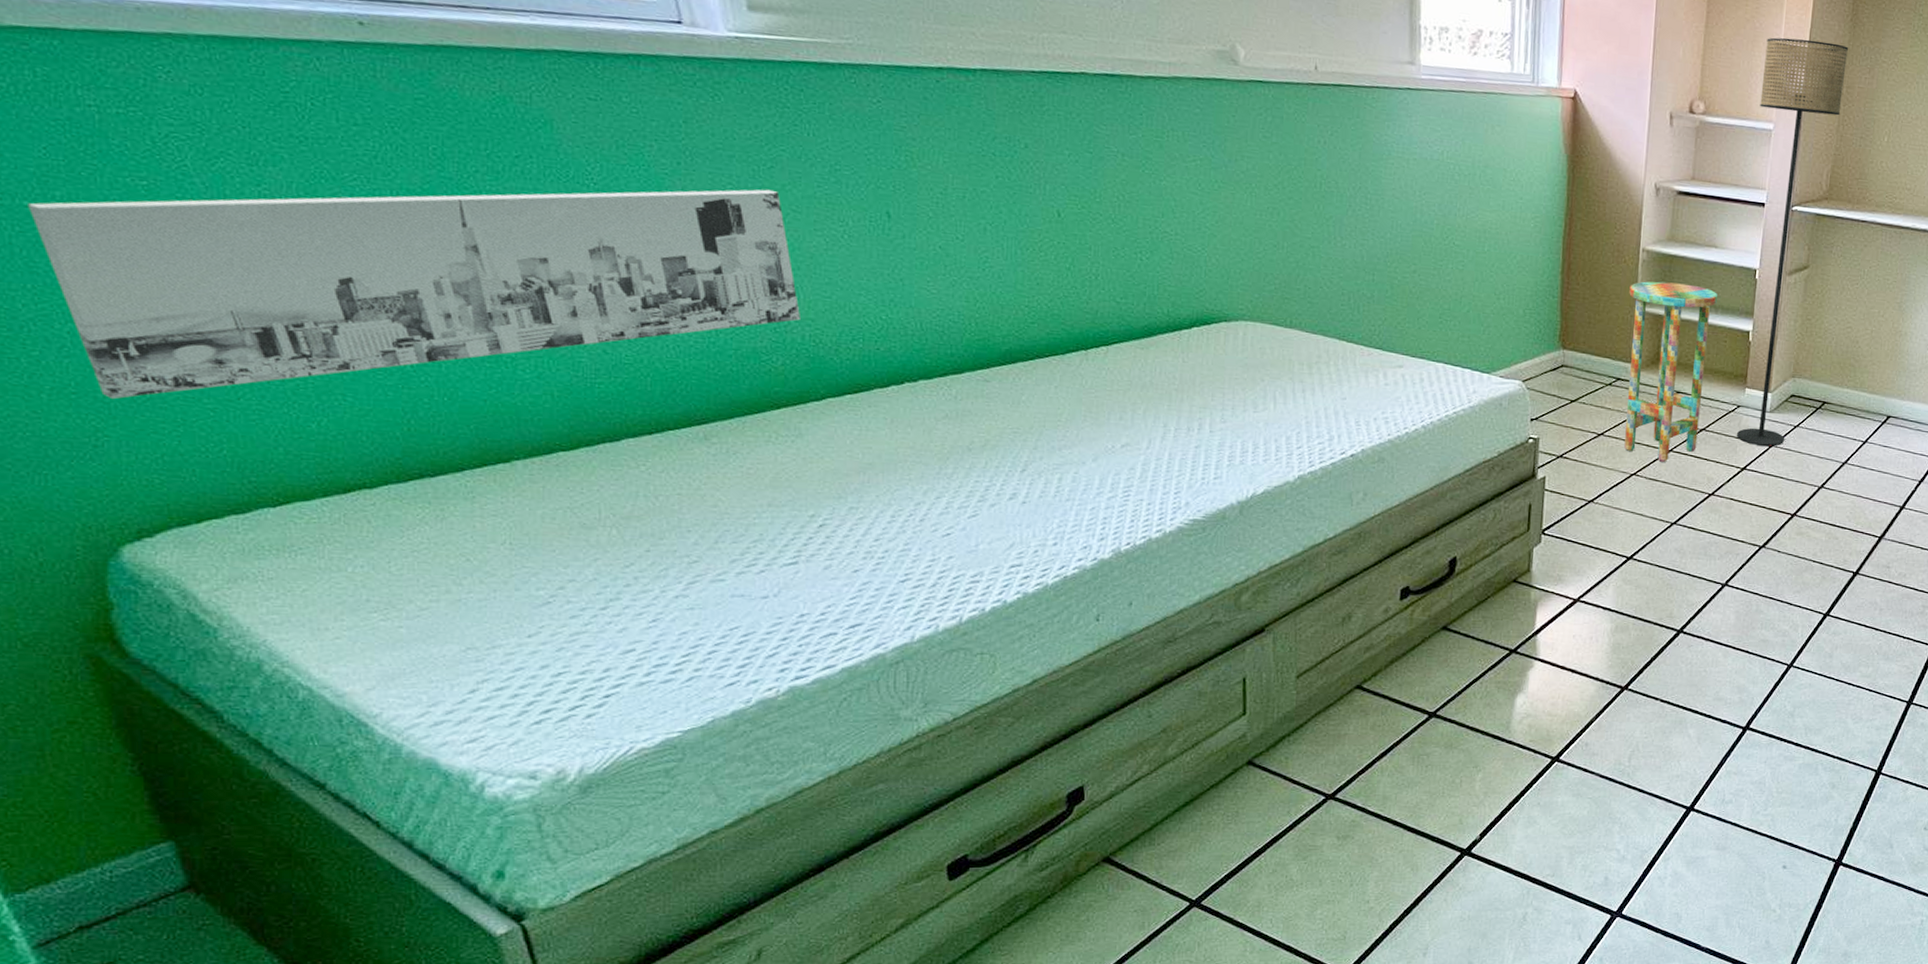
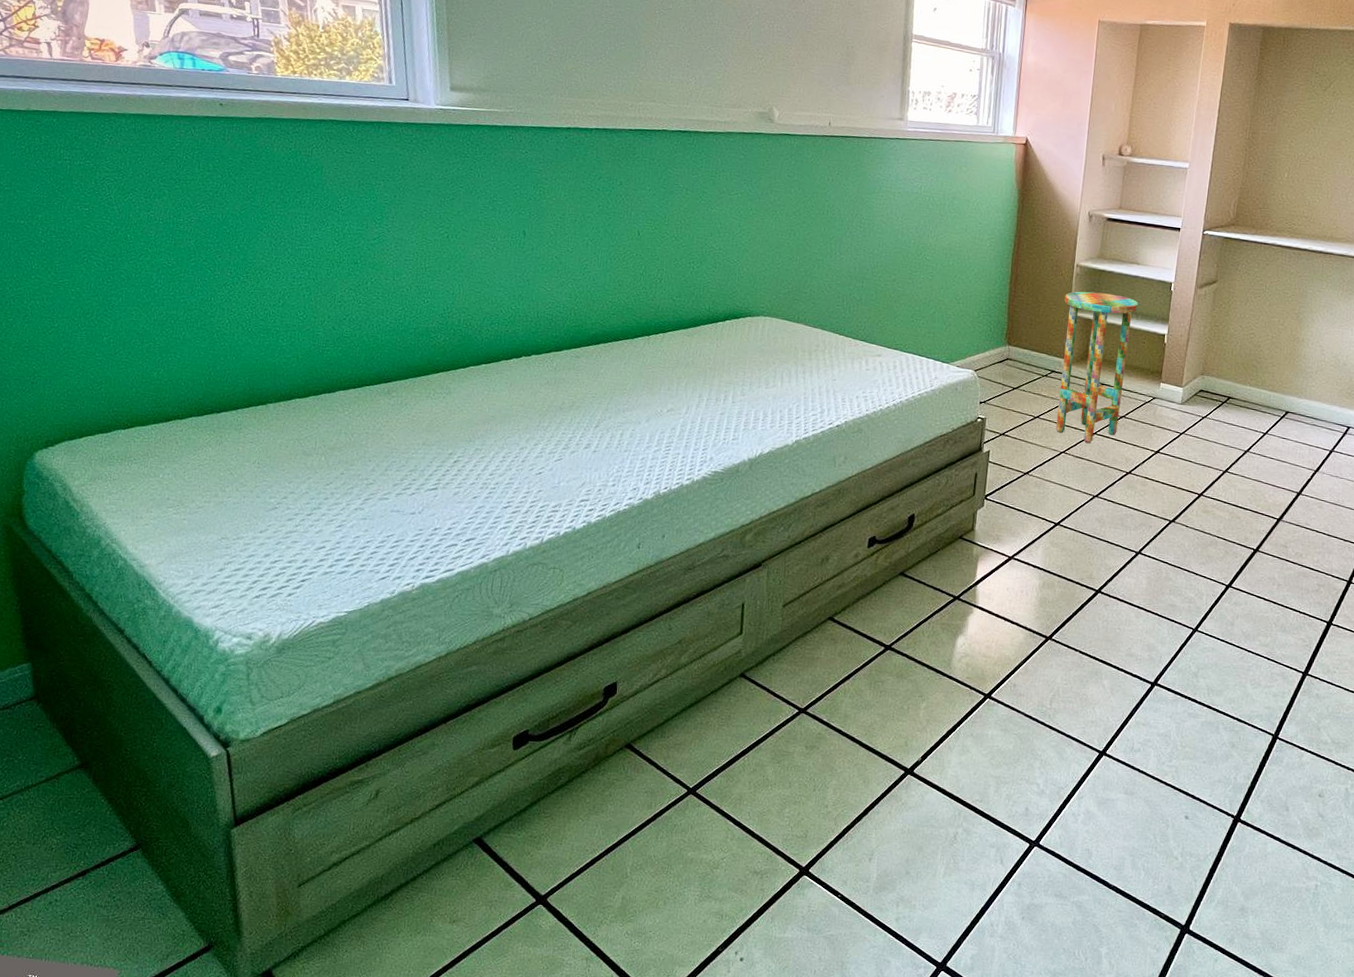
wall art: present [28,189,800,399] -> none [23,214,460,352]
floor lamp: present [1736,37,1849,446] -> none [1151,94,1255,434]

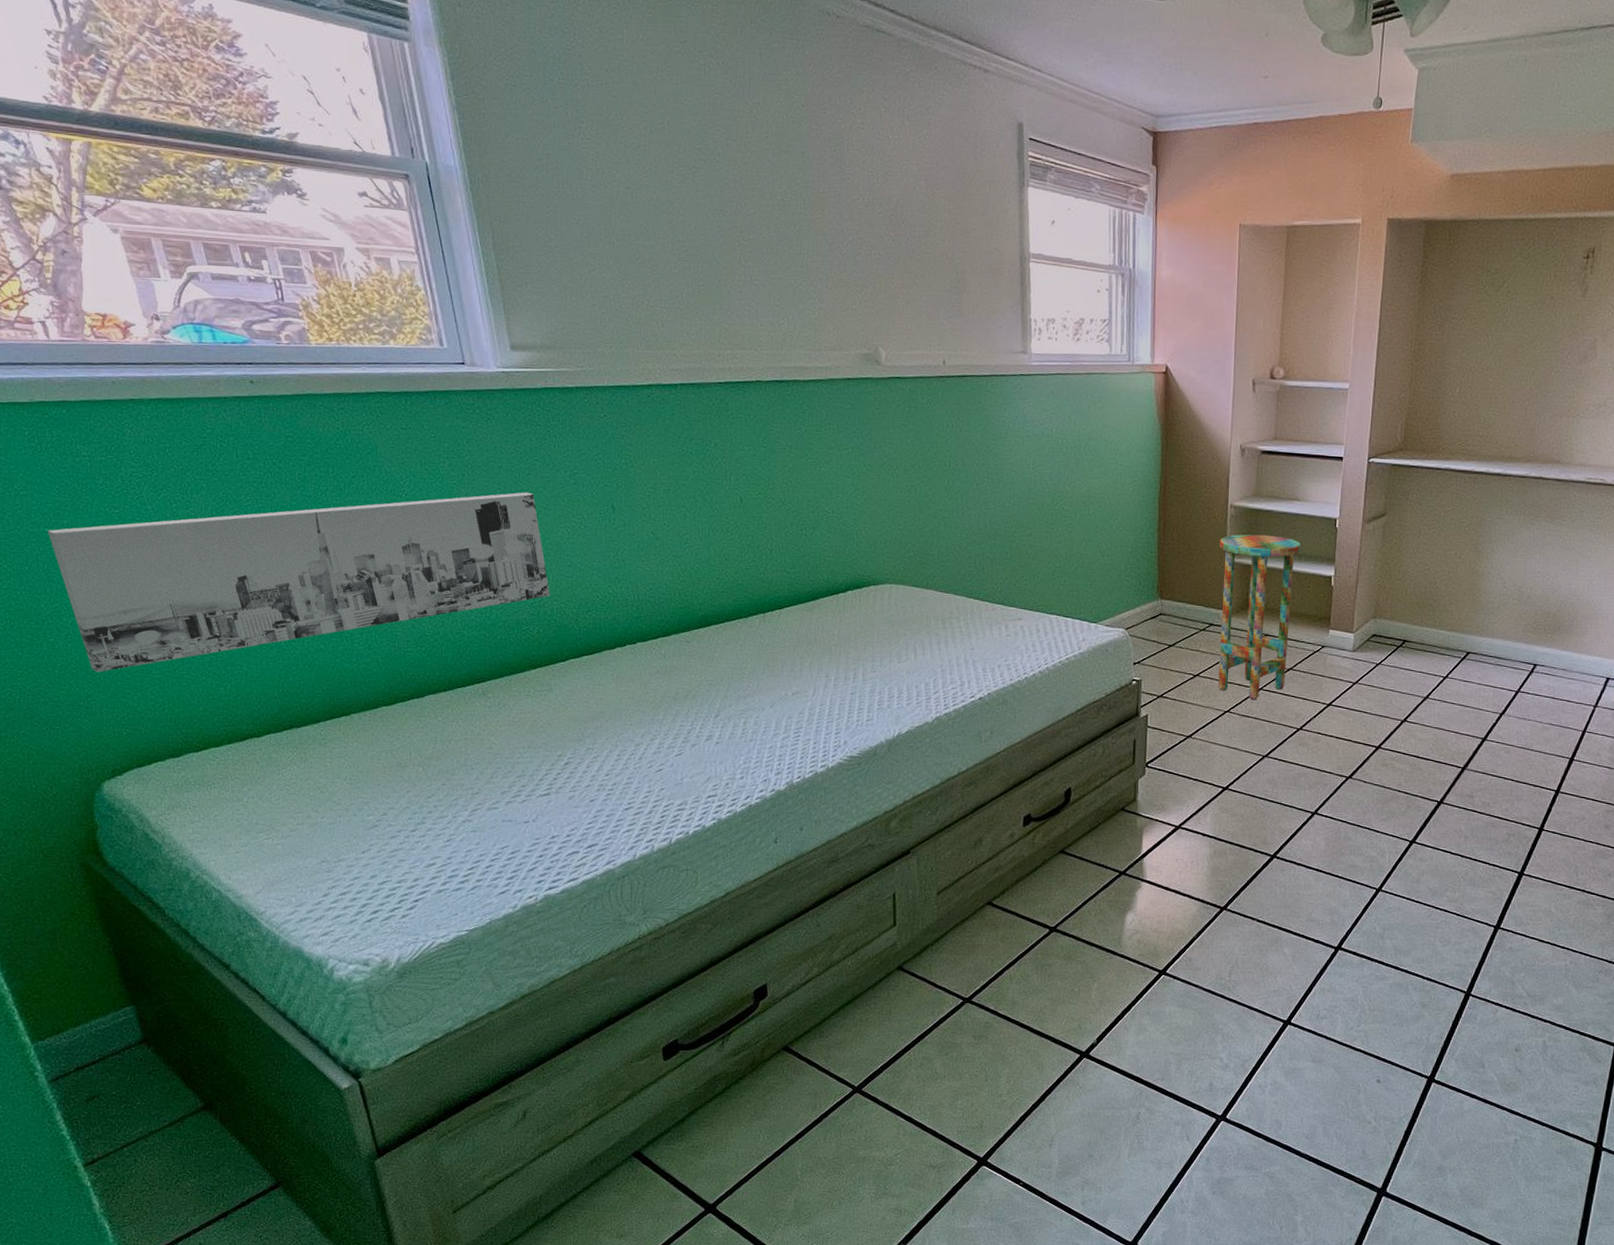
wall art: none [23,214,460,352] -> present [48,492,550,672]

